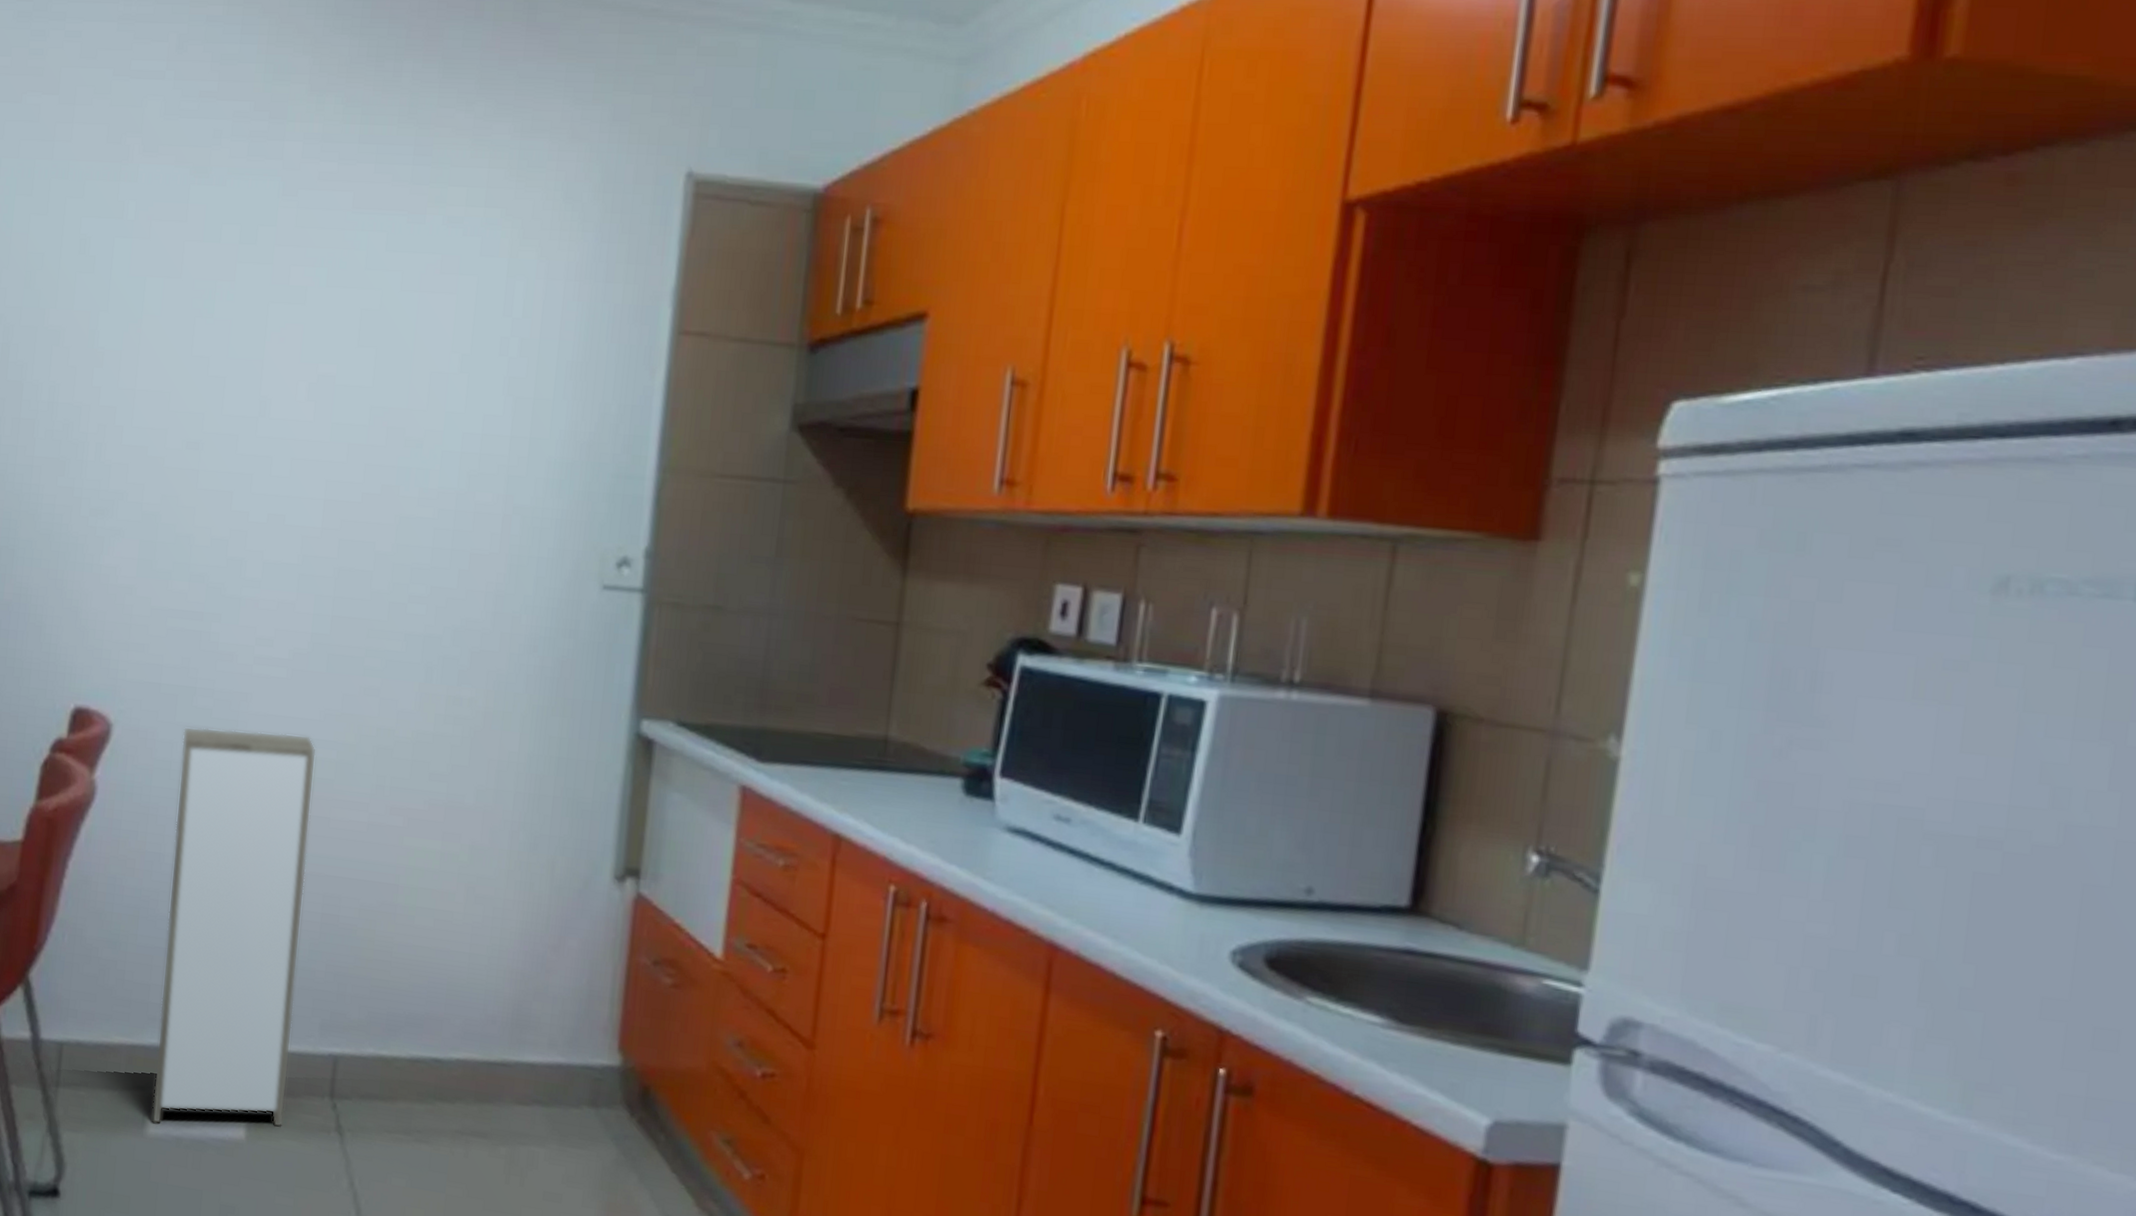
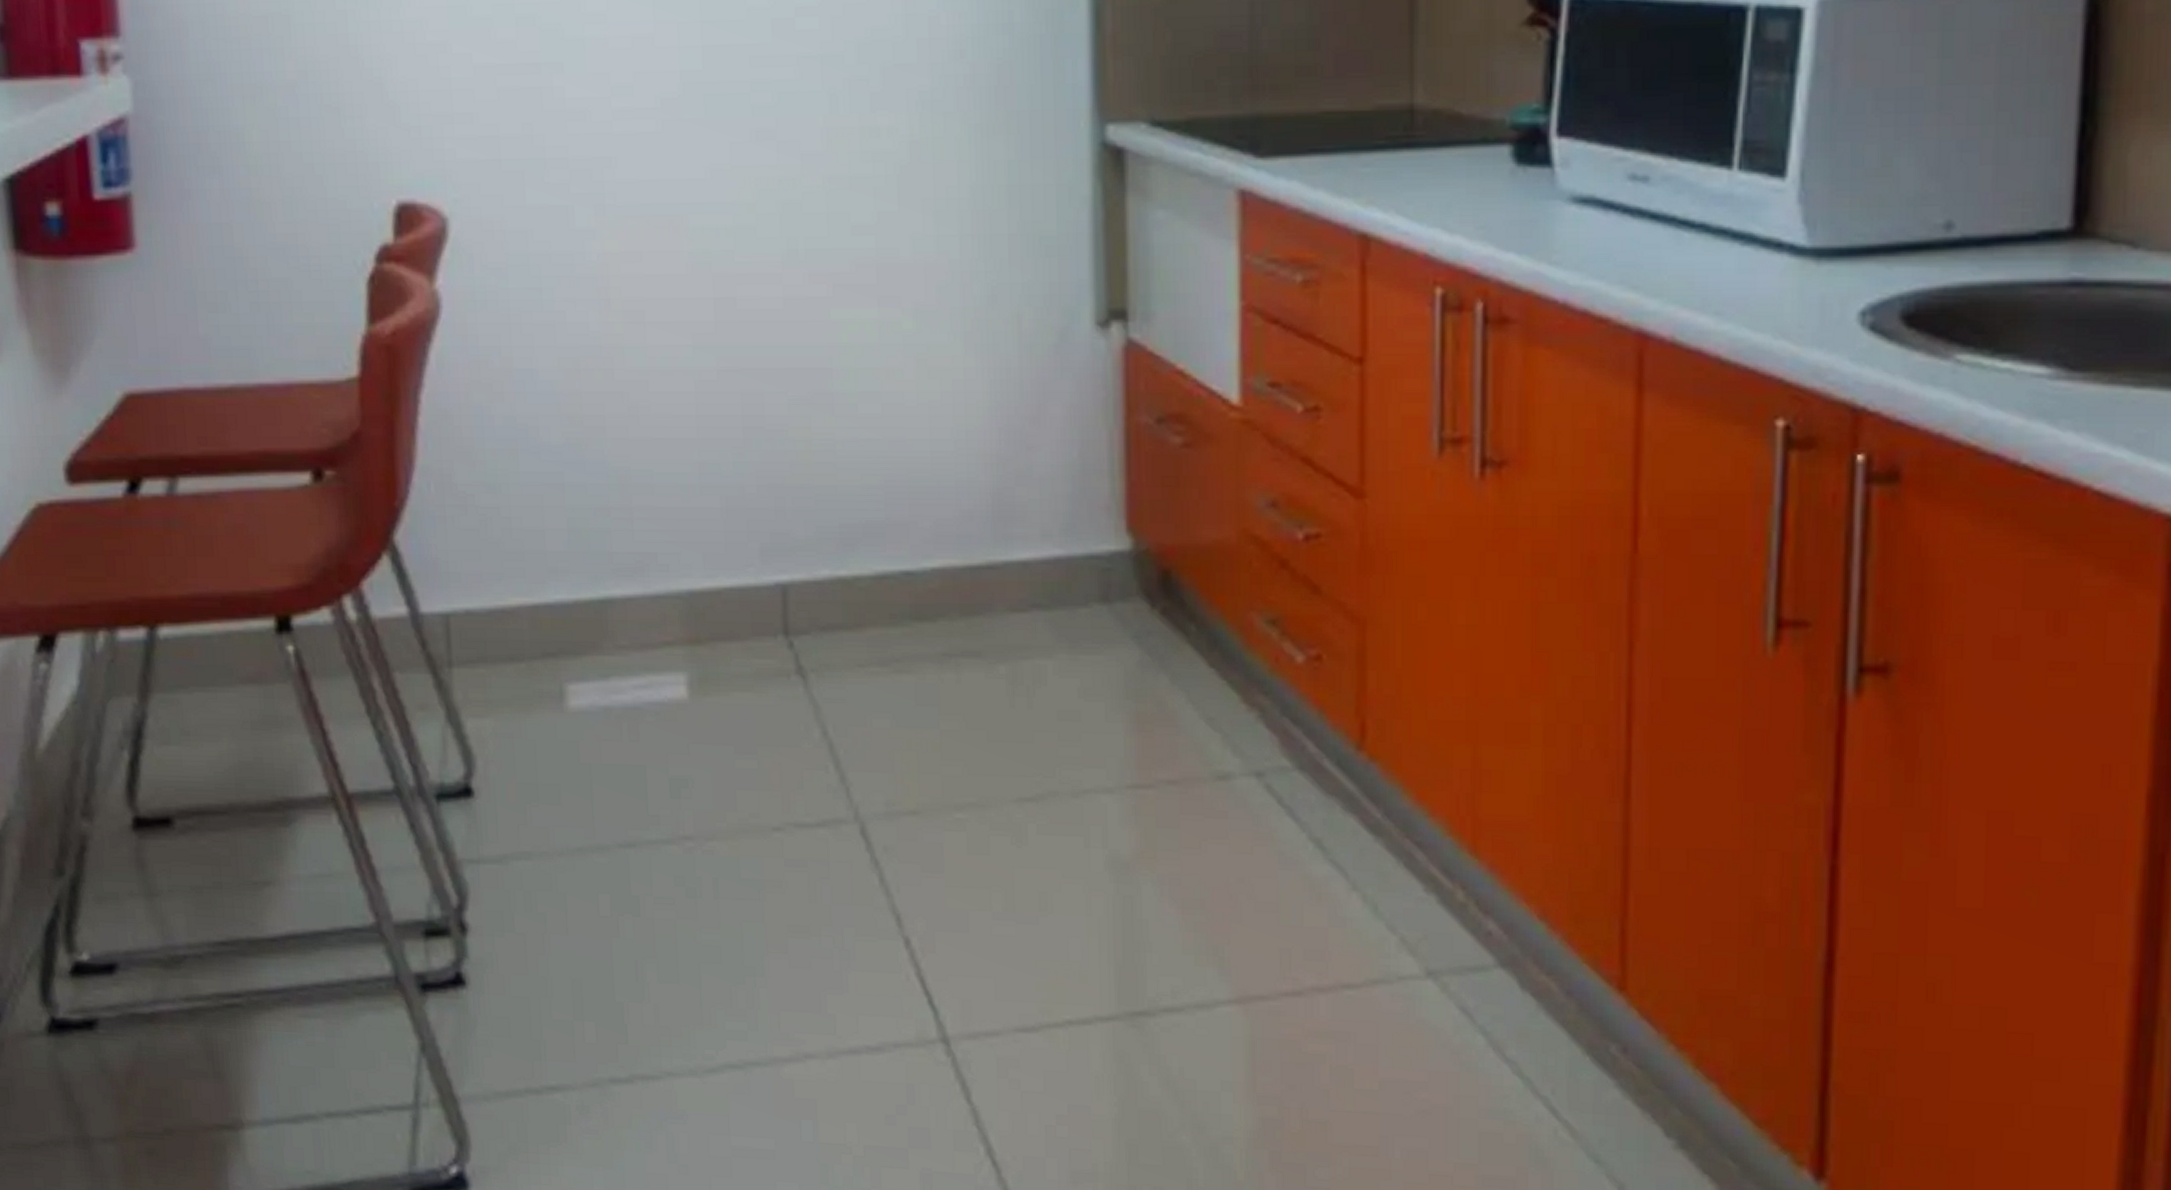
storage cabinet: present [151,726,316,1128] -> none [538,199,732,695]

